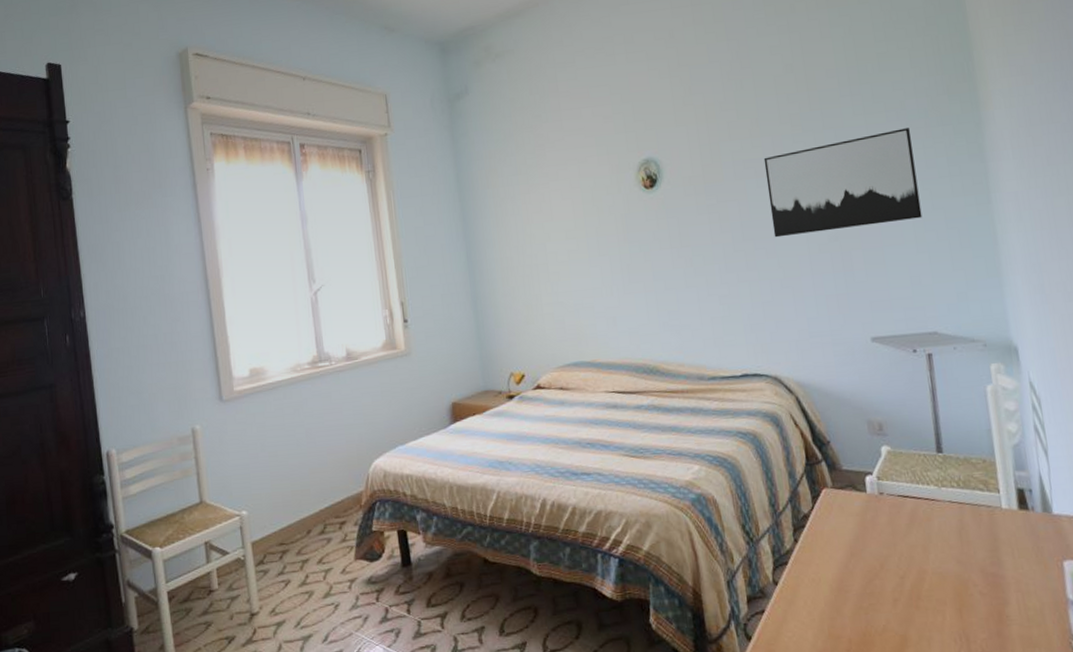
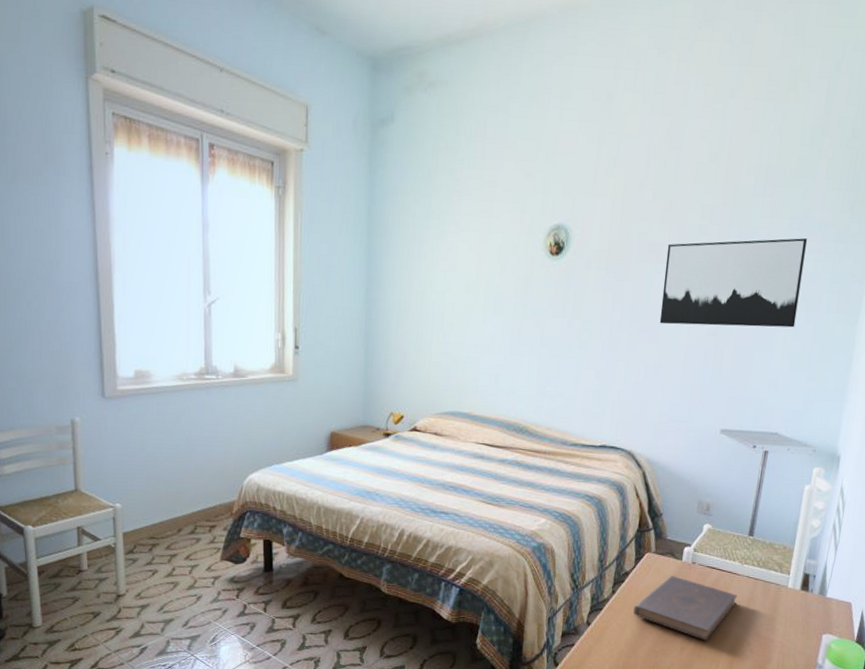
book: none [824,512,946,587] -> present [633,576,738,641]

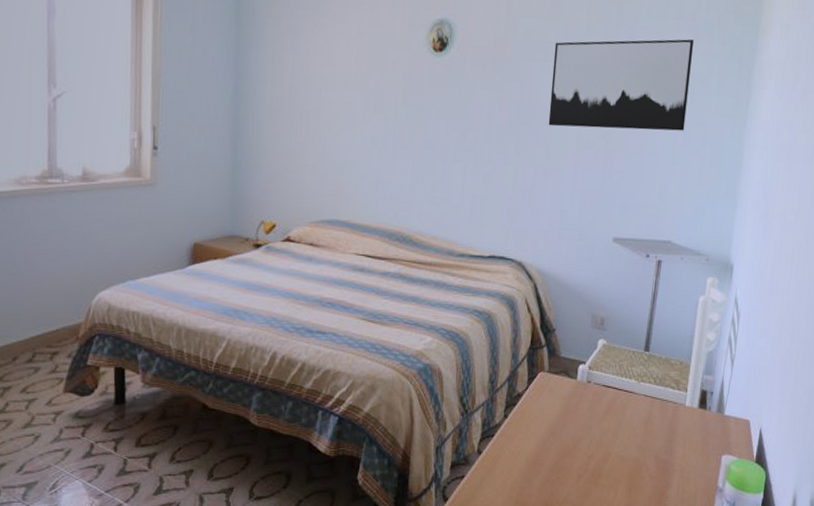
book: present [633,576,738,641] -> none [527,396,635,467]

